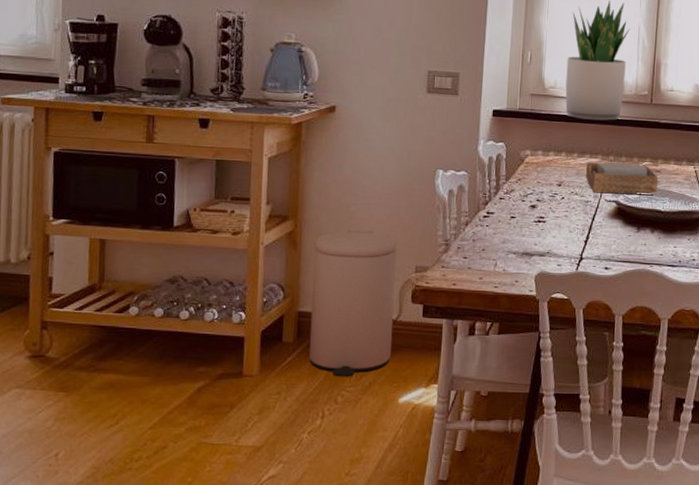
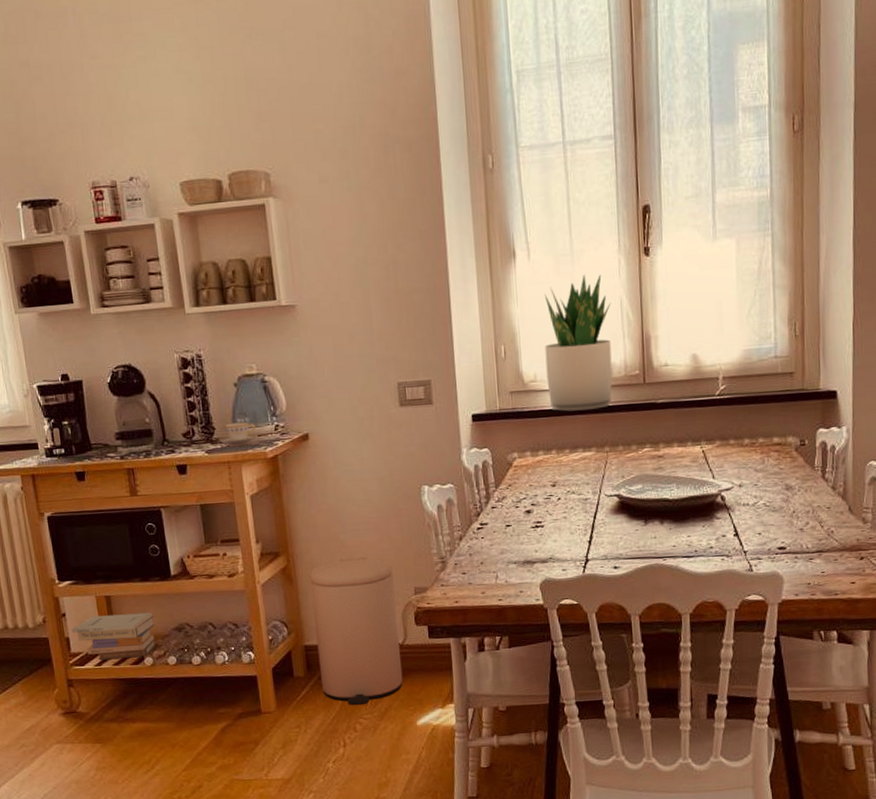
books: none [56,258,148,306] -> present [71,612,156,660]
teacup: none [246,85,285,109] -> present [218,422,258,447]
napkin holder: present [585,161,659,196] -> none [580,451,663,489]

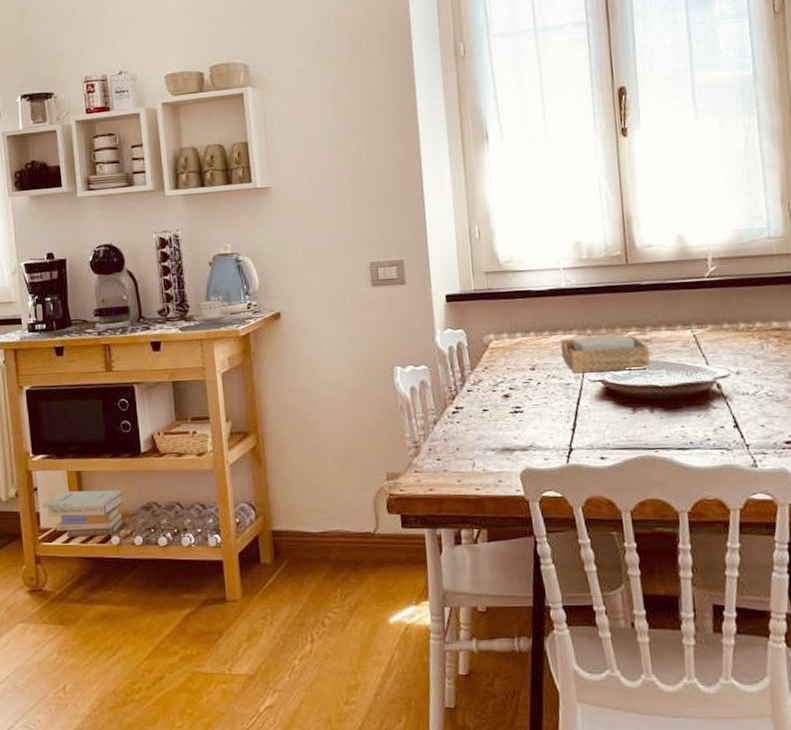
pedal bin: present [309,555,403,706] -> none [278,437,375,598]
planter: present [544,275,613,412] -> none [518,156,593,293]
napkin holder: none [580,451,663,489] -> present [560,334,651,374]

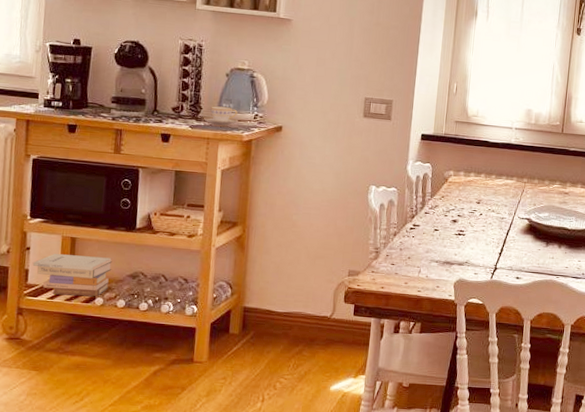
napkin holder: present [560,334,651,374] -> none [501,183,567,215]

